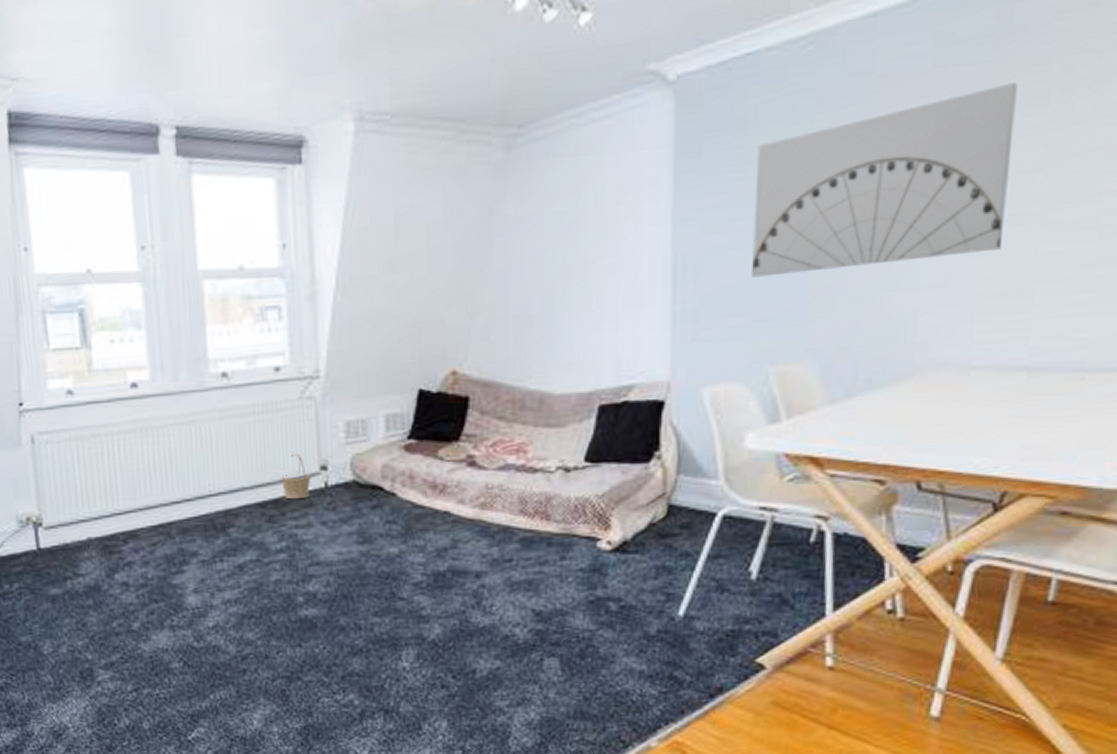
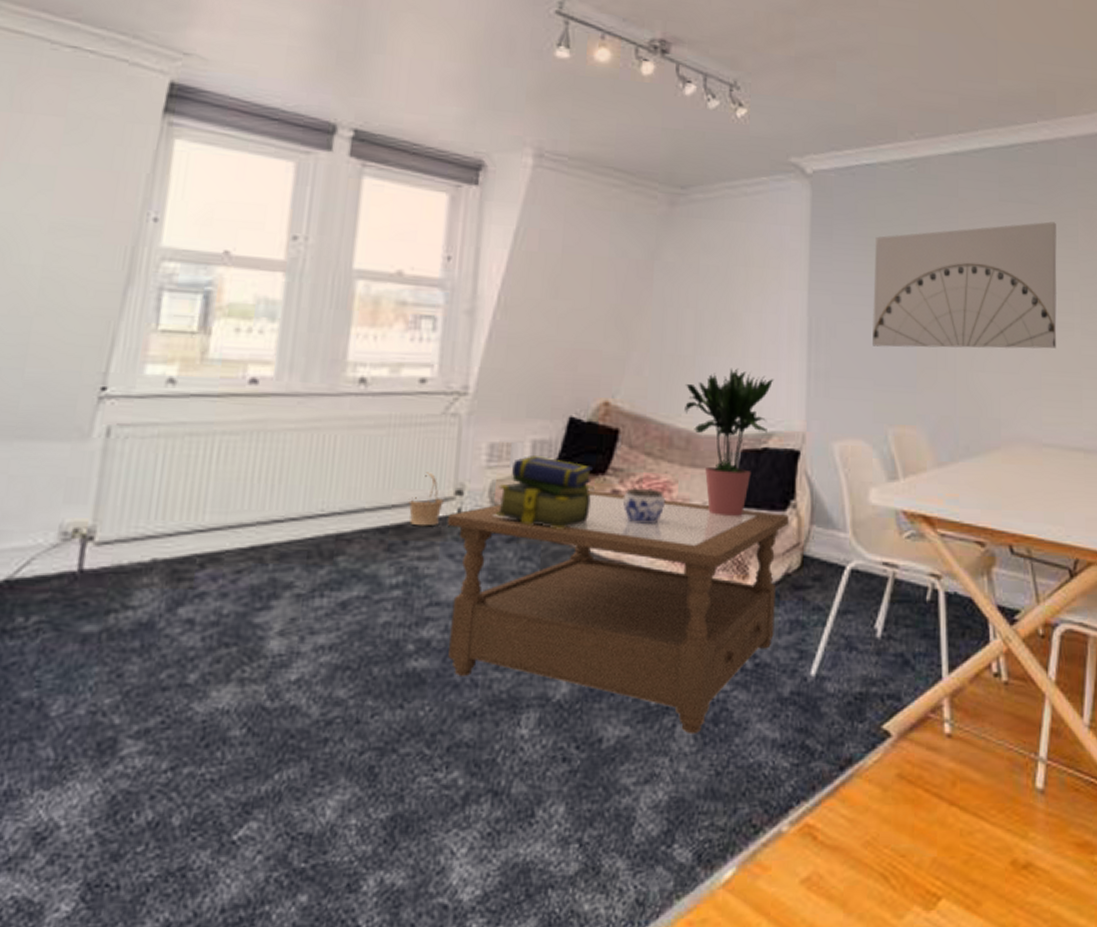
coffee table: none [316,457,653,666] -> present [447,491,789,733]
stack of books: none [358,429,448,494] -> present [495,456,593,529]
jar: none [479,451,520,485] -> present [623,488,664,524]
potted plant: none [535,321,634,472] -> present [685,368,774,516]

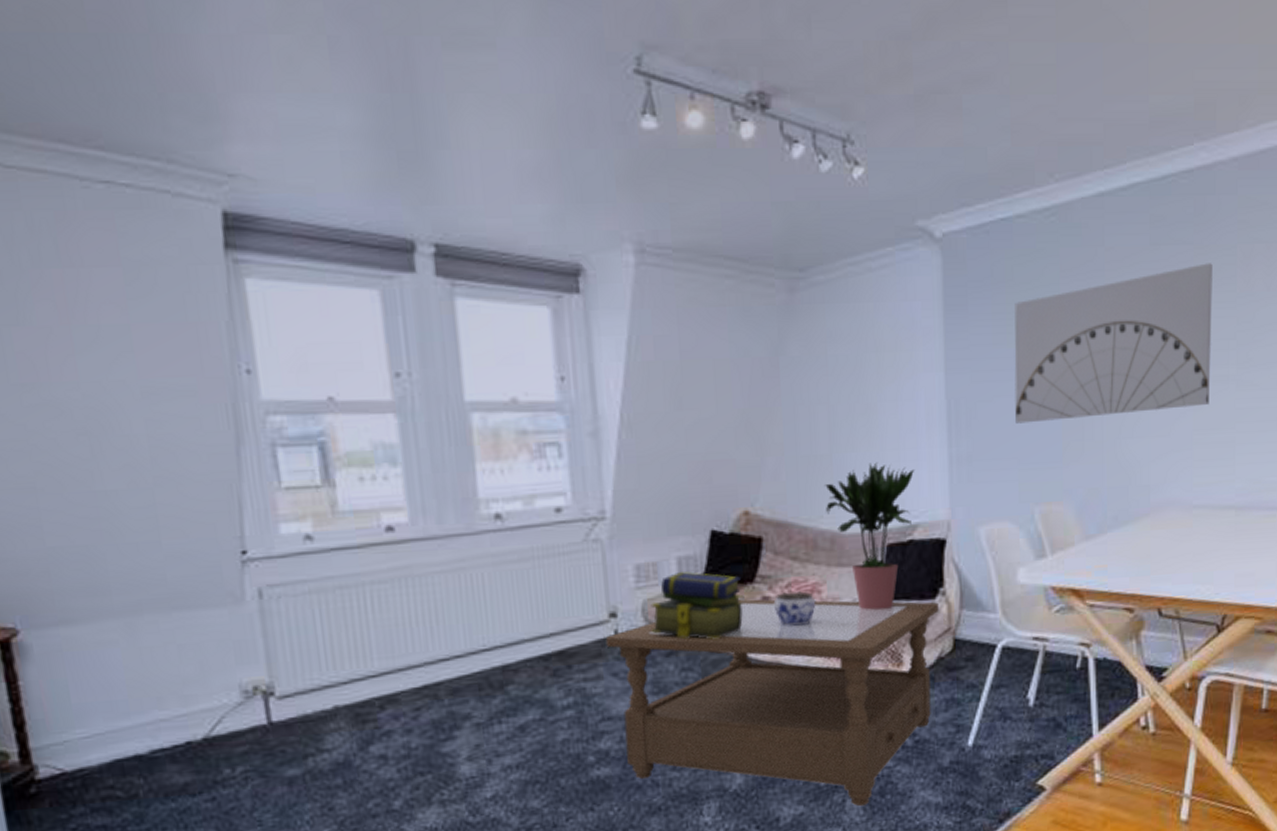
basket: present [408,472,444,527] -> none [565,599,600,651]

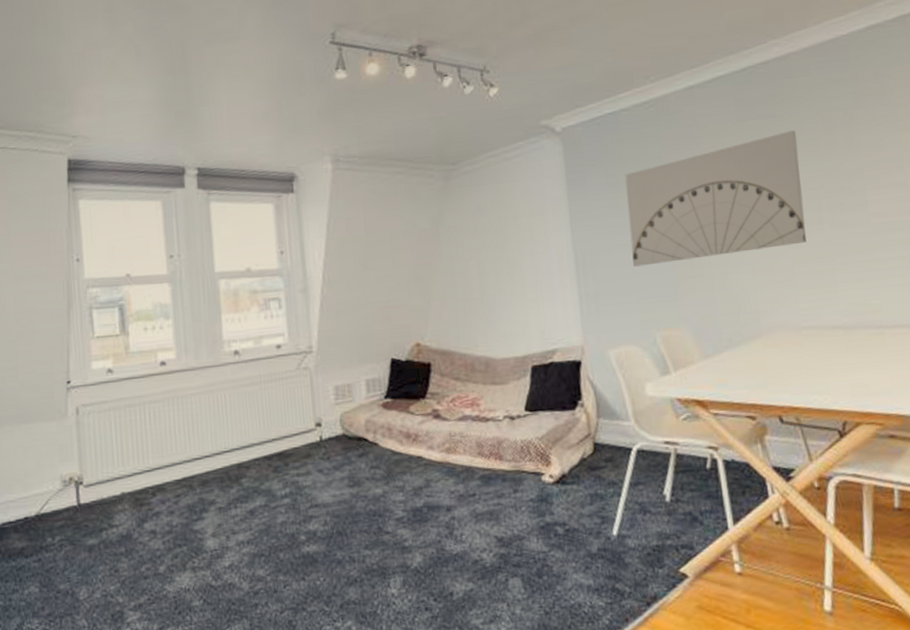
coffee table: present [605,599,939,806] -> none [313,411,579,585]
stack of books: present [651,572,743,639] -> none [346,391,418,443]
jar: present [774,591,815,626] -> none [442,404,475,433]
potted plant: present [825,462,915,610] -> none [479,302,552,420]

